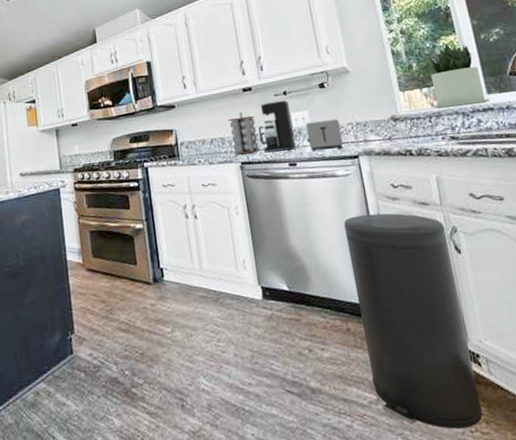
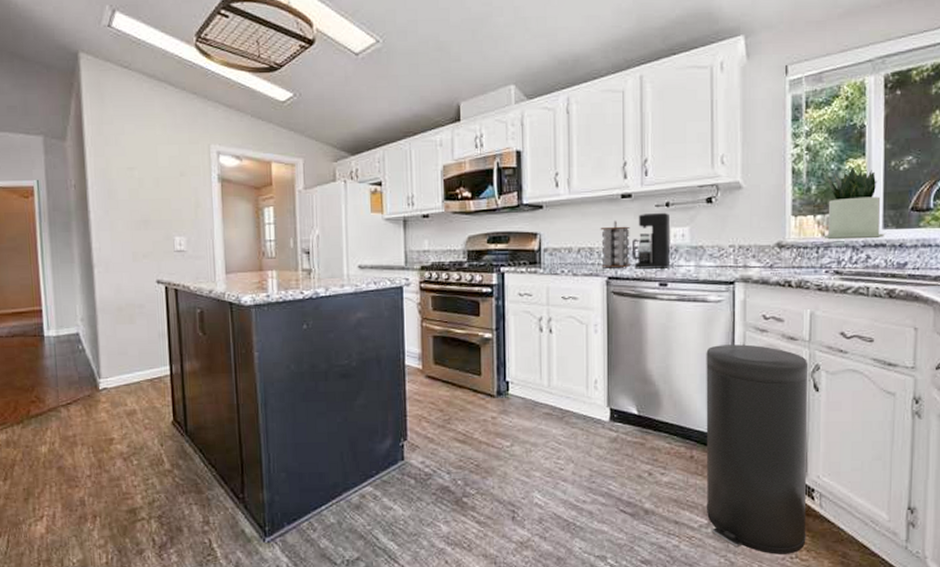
toaster: present [305,119,343,151] -> none [683,240,721,273]

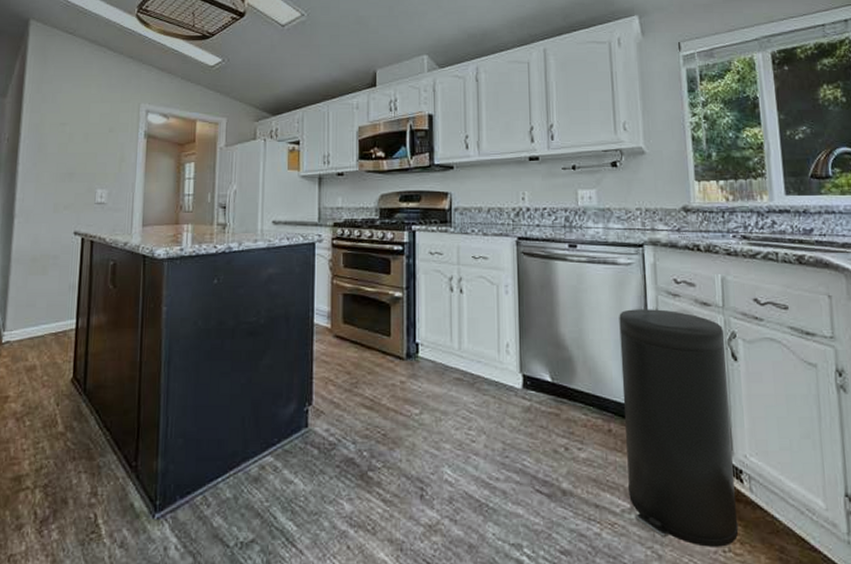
spice rack: present [600,220,632,268] -> none [509,181,541,229]
coffee maker: present [631,212,671,269] -> none [540,175,579,230]
planter: present [823,168,885,240] -> none [725,136,788,205]

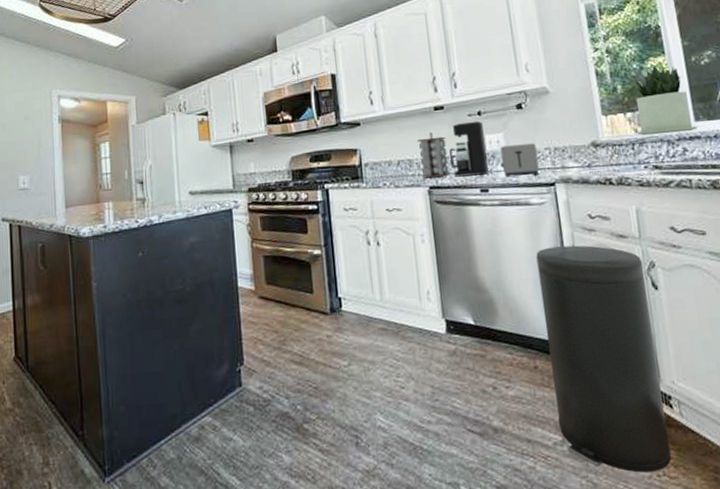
spice rack: none [509,181,541,229] -> present [416,131,451,179]
coffee maker: none [540,175,579,230] -> present [448,120,490,177]
toaster: none [591,203,629,235] -> present [500,143,539,177]
planter: none [725,136,788,205] -> present [629,66,698,136]

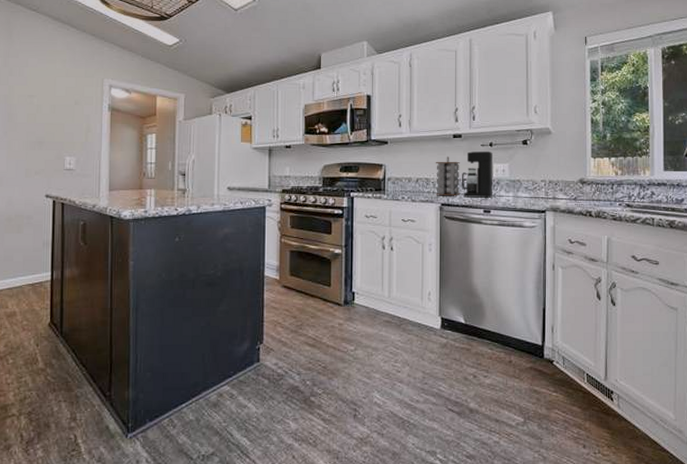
toaster: present [500,143,539,177] -> none [503,175,534,203]
pedal bin: present [536,245,672,473] -> none [522,264,607,450]
planter: present [629,66,698,136] -> none [617,120,666,179]

